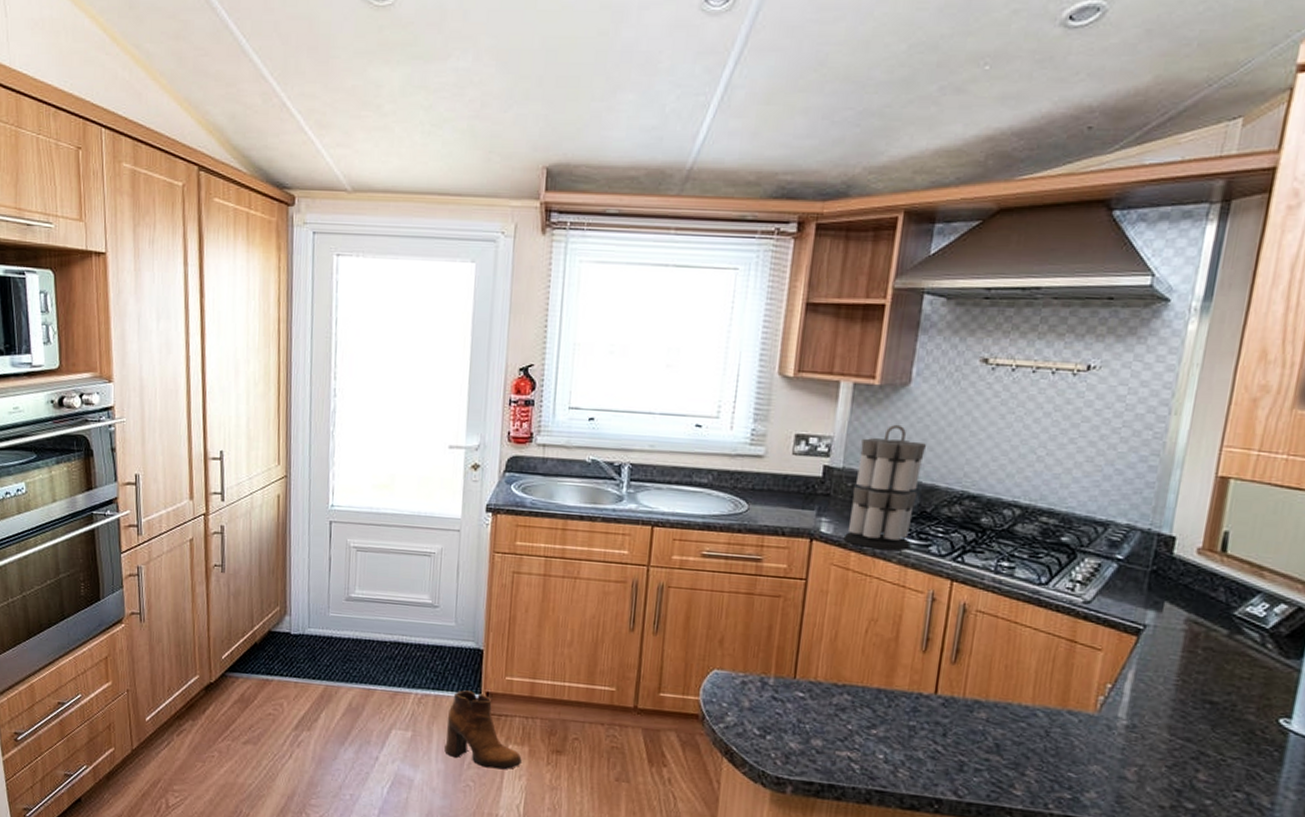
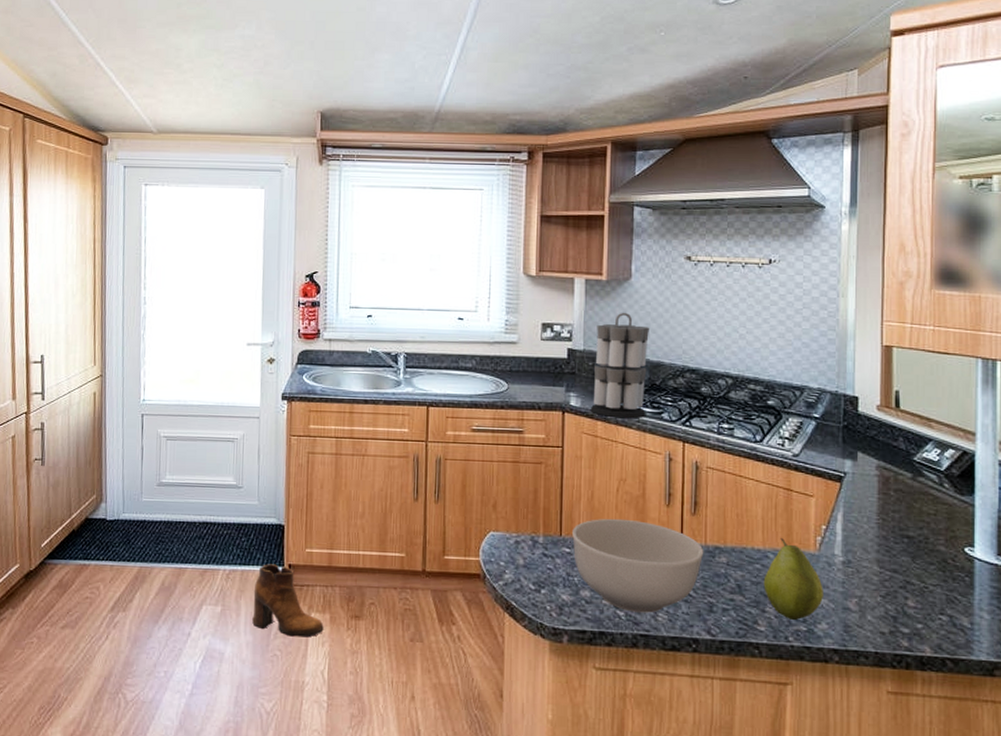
bowl: none [807,662,961,768] -> present [572,518,704,613]
fruit: none [1026,695,1098,786] -> present [763,538,823,620]

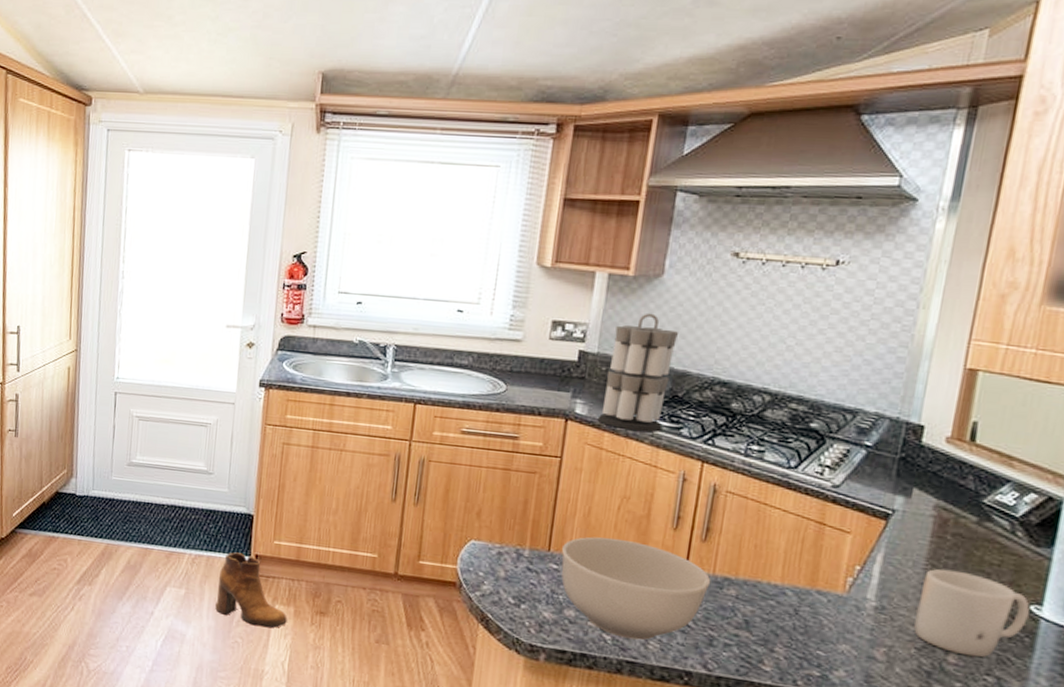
fruit: present [763,538,823,620] -> none [775,575,847,664]
mug: none [875,521,965,599] -> present [914,568,1030,657]

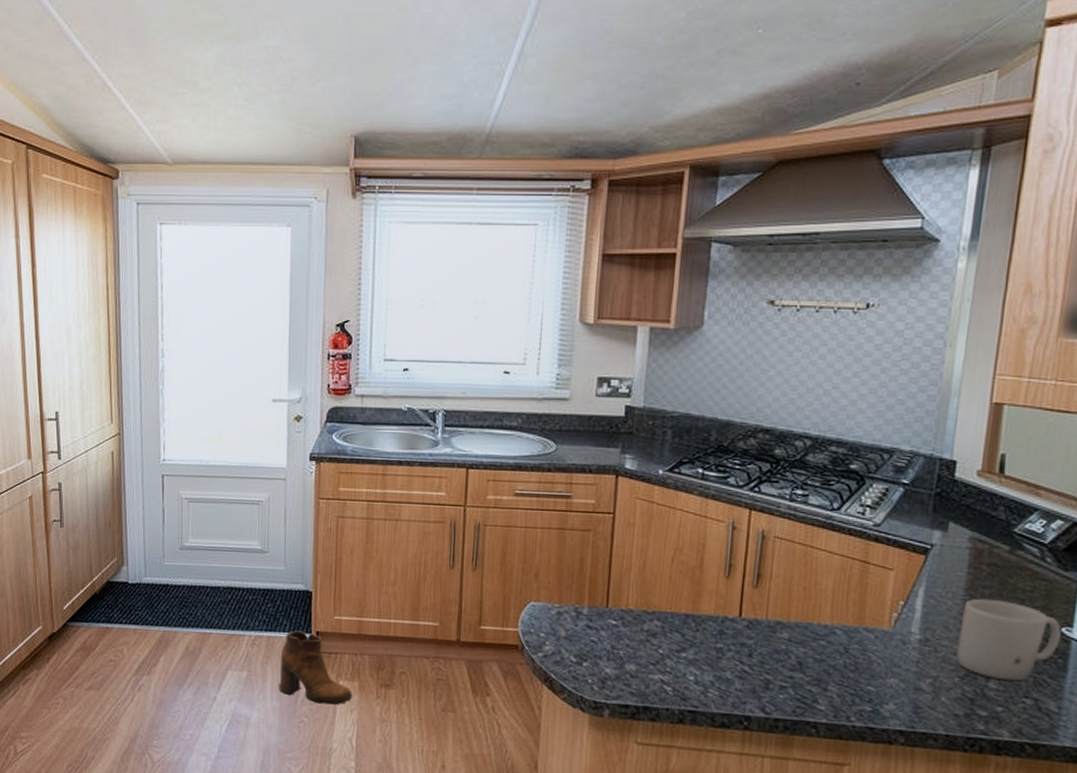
bowl: present [561,536,711,640] -> none [619,589,764,689]
spice rack: present [597,313,679,432] -> none [647,364,721,484]

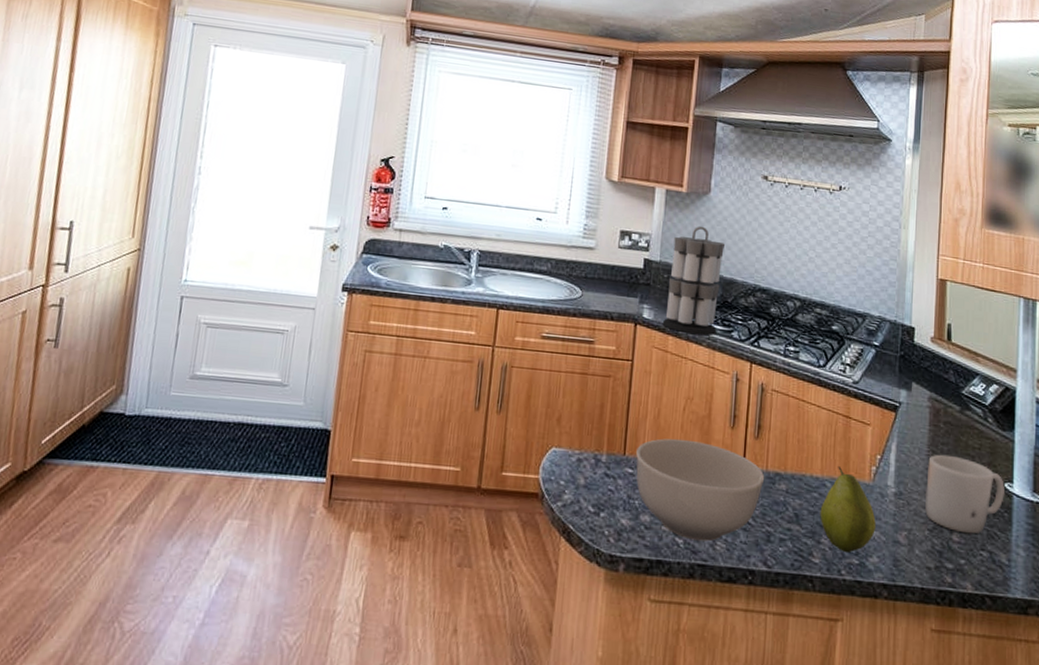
boot: present [279,630,352,705] -> none [283,473,364,559]
bowl: none [619,589,764,689] -> present [635,438,765,542]
spice rack: none [647,364,721,484] -> present [662,226,726,336]
fruit: none [827,614,895,700] -> present [820,467,876,552]

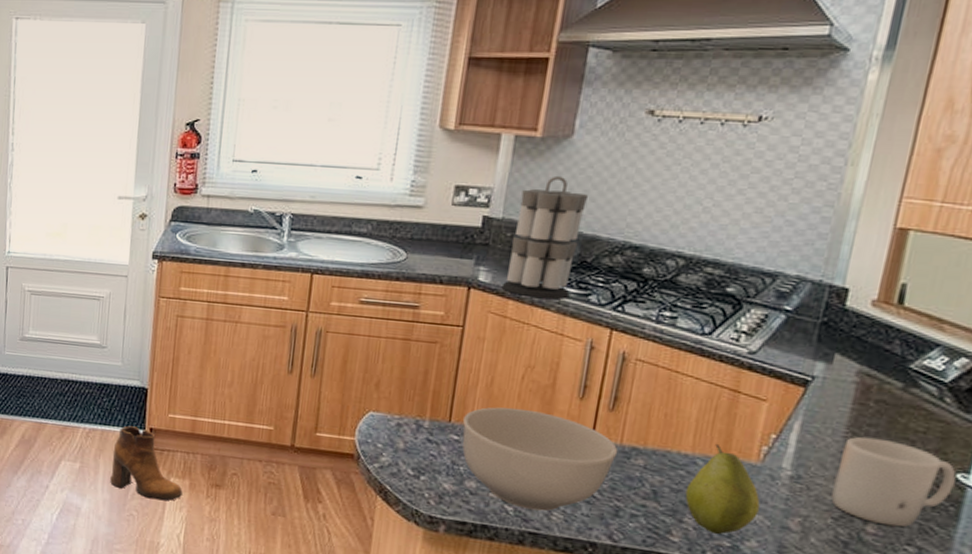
boot: none [283,473,364,559] -> present [110,425,183,501]

